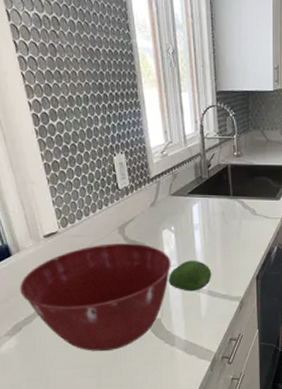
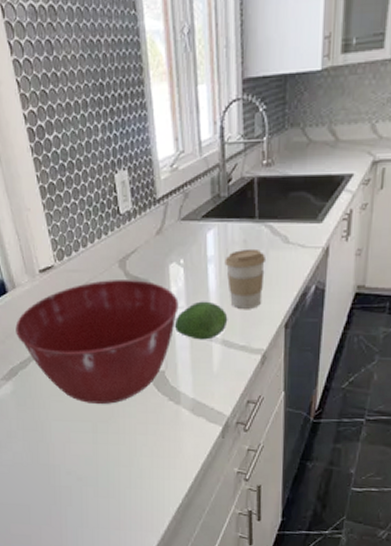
coffee cup: none [208,218,240,266] -> present [225,248,267,309]

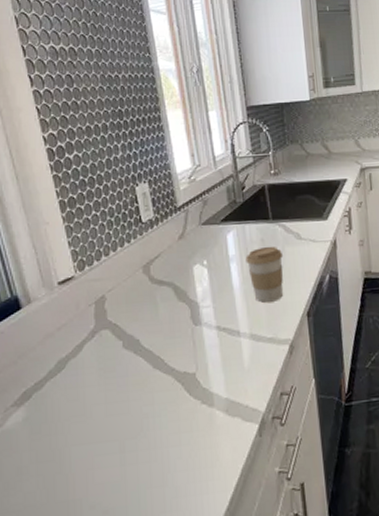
mixing bowl: present [15,280,179,404] -> none [30,283,205,420]
fruit: present [174,301,228,340] -> none [202,298,254,337]

